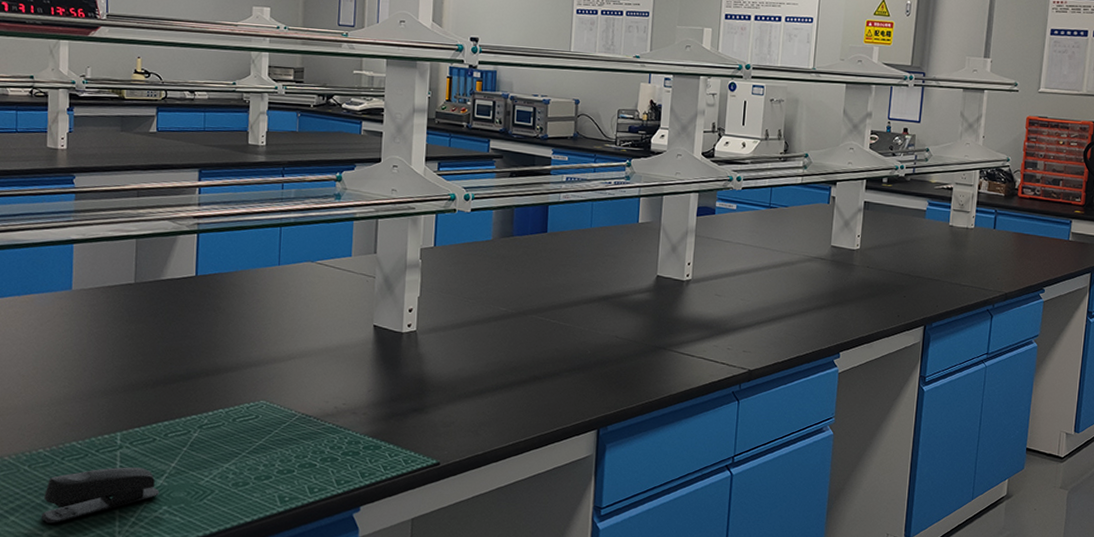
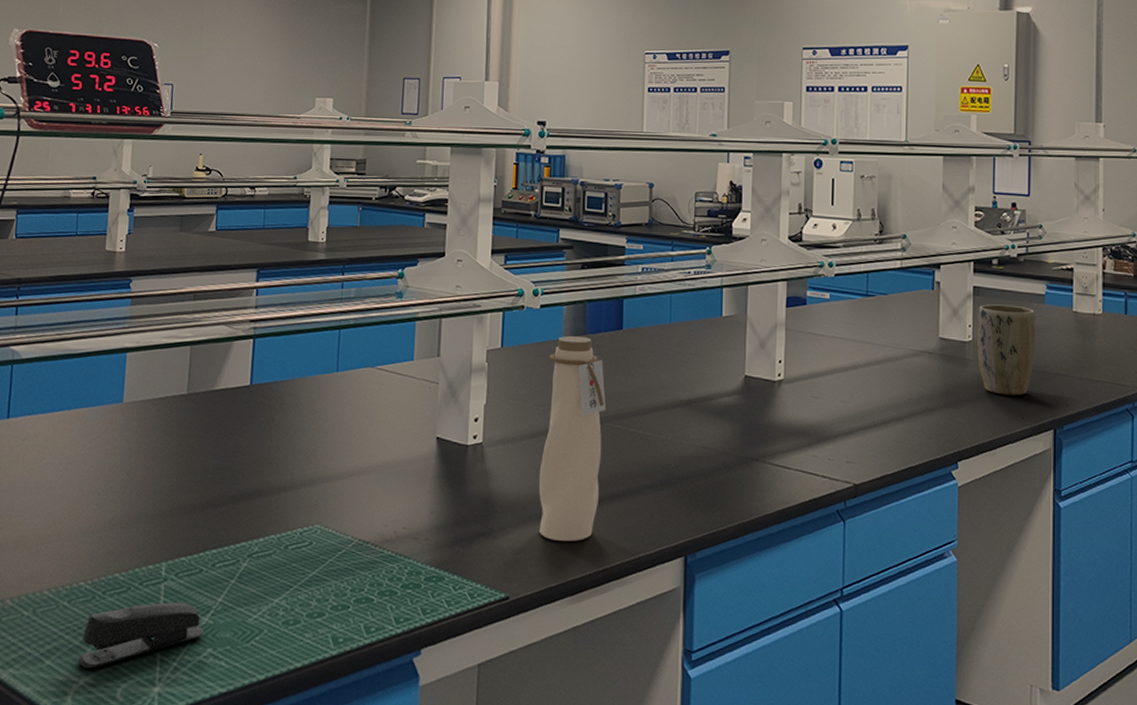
water bottle: none [467,237,531,416] -> present [538,335,606,541]
plant pot: none [863,217,917,297] -> present [977,304,1035,396]

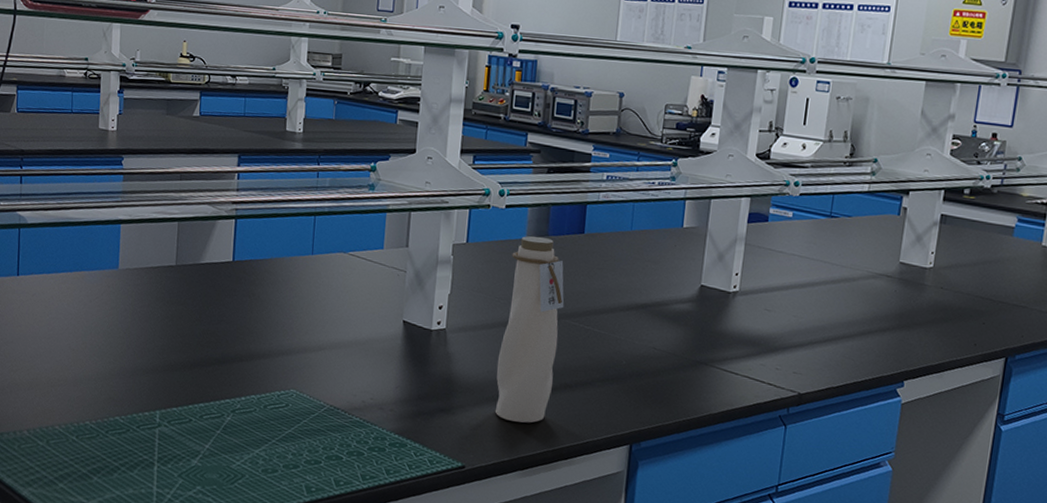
stapler: present [78,602,205,669] -> none [86,444,194,494]
plant pot: present [977,304,1035,396] -> none [936,232,1002,323]

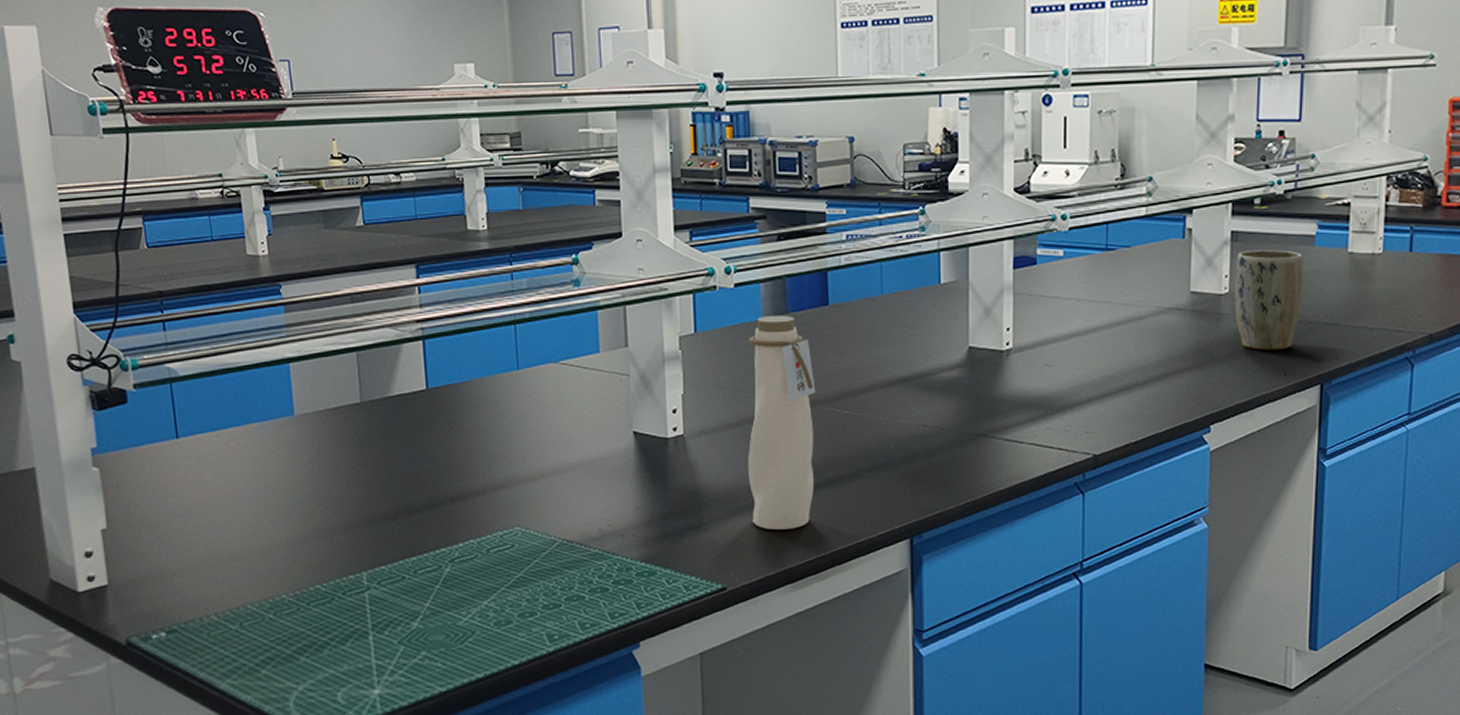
plant pot: none [936,232,1002,323] -> present [1234,249,1303,350]

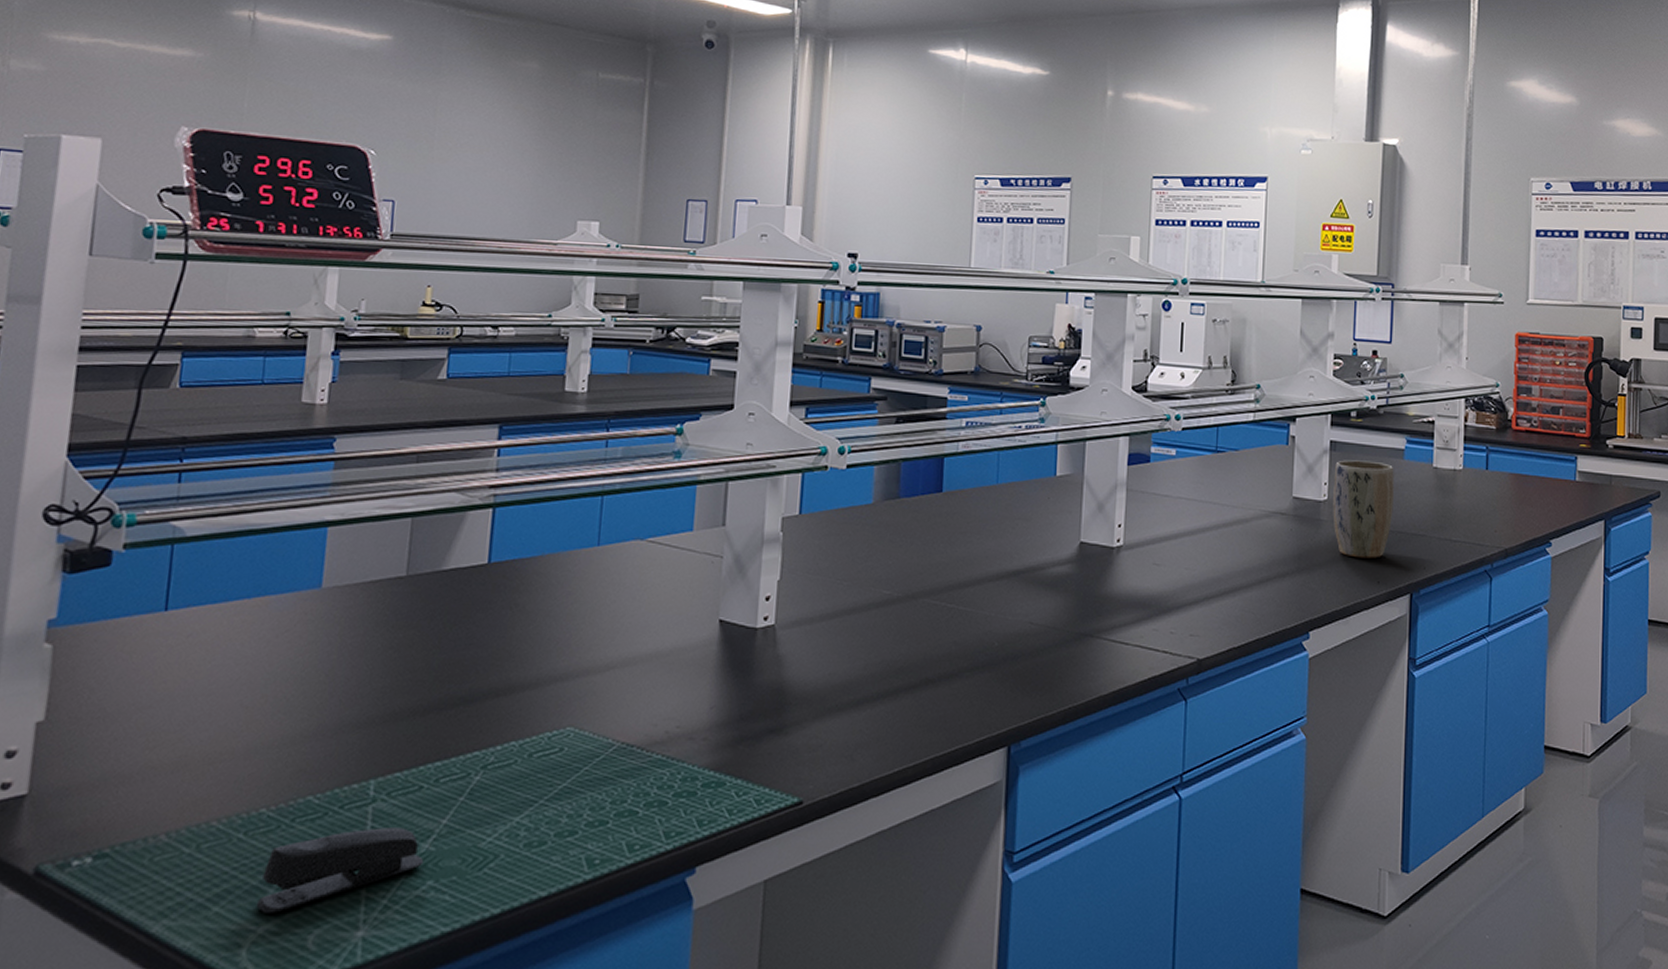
stapler: none [293,610,416,675] -> present [256,828,424,913]
water bottle: present [747,315,816,529] -> none [839,499,922,734]

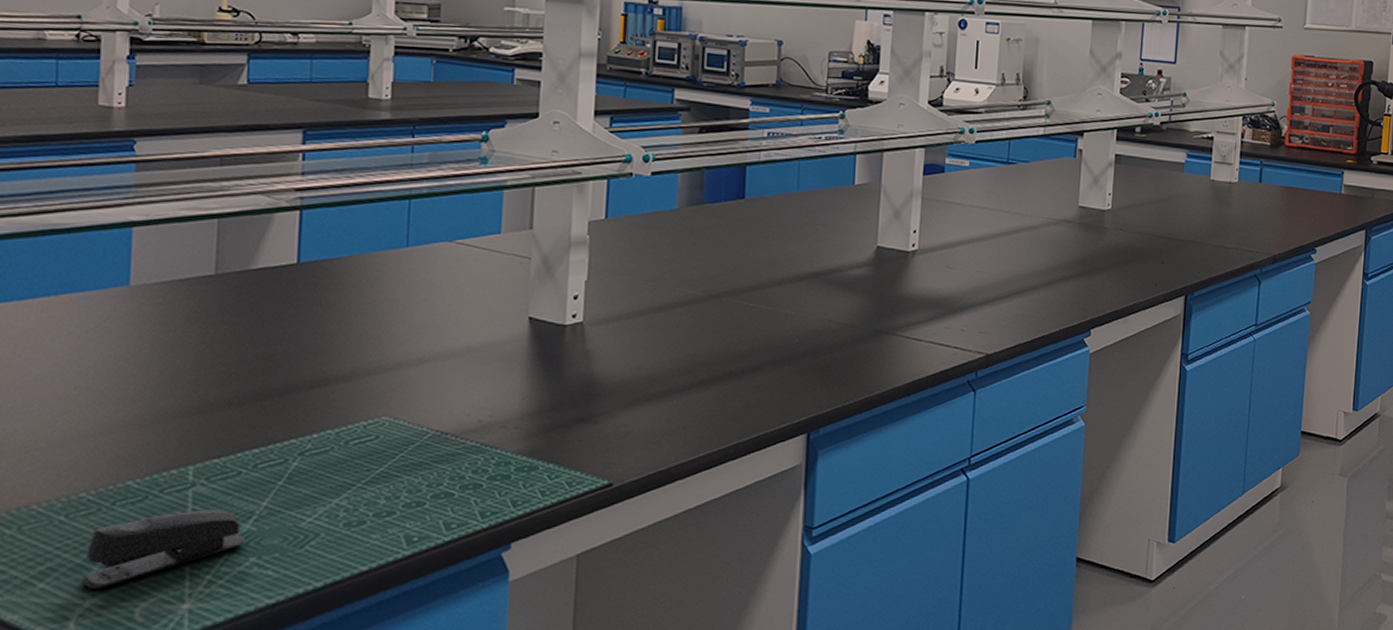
plant pot: present [1333,460,1394,558] -> none [1115,172,1174,263]

